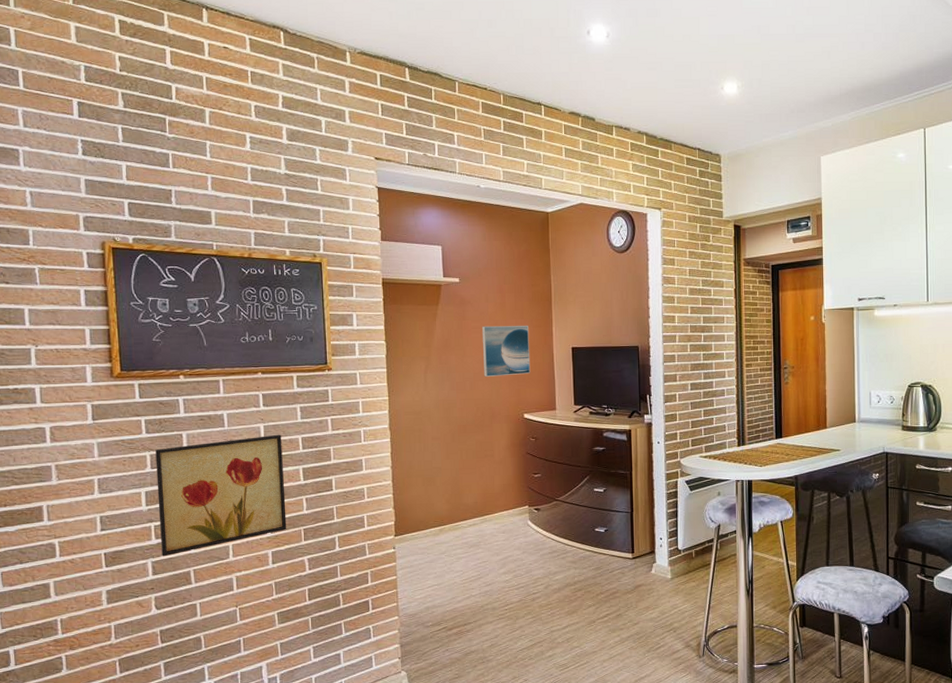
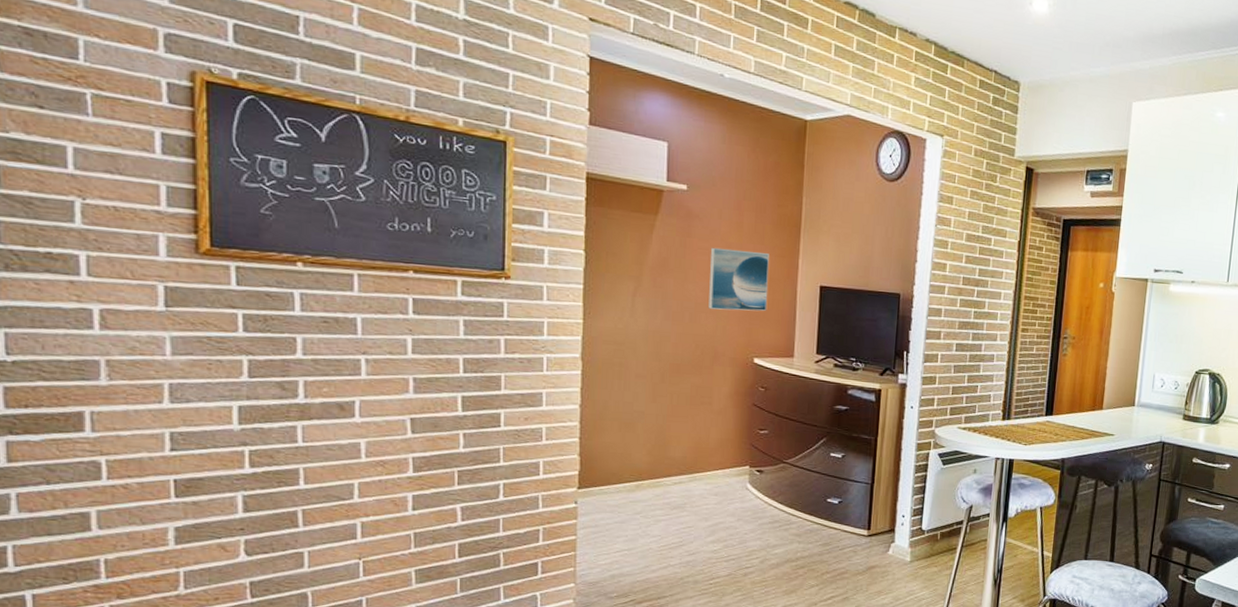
wall art: present [155,434,287,557] -> none [256,350,436,491]

